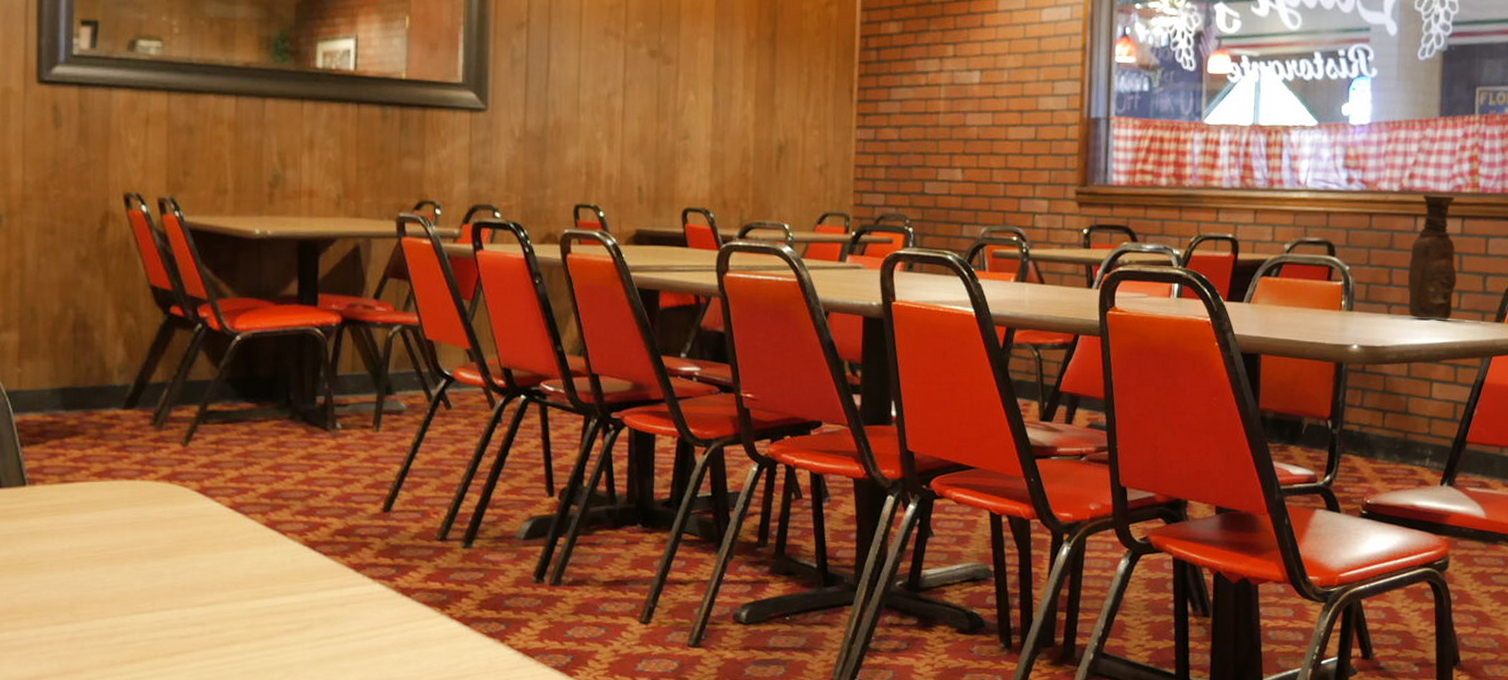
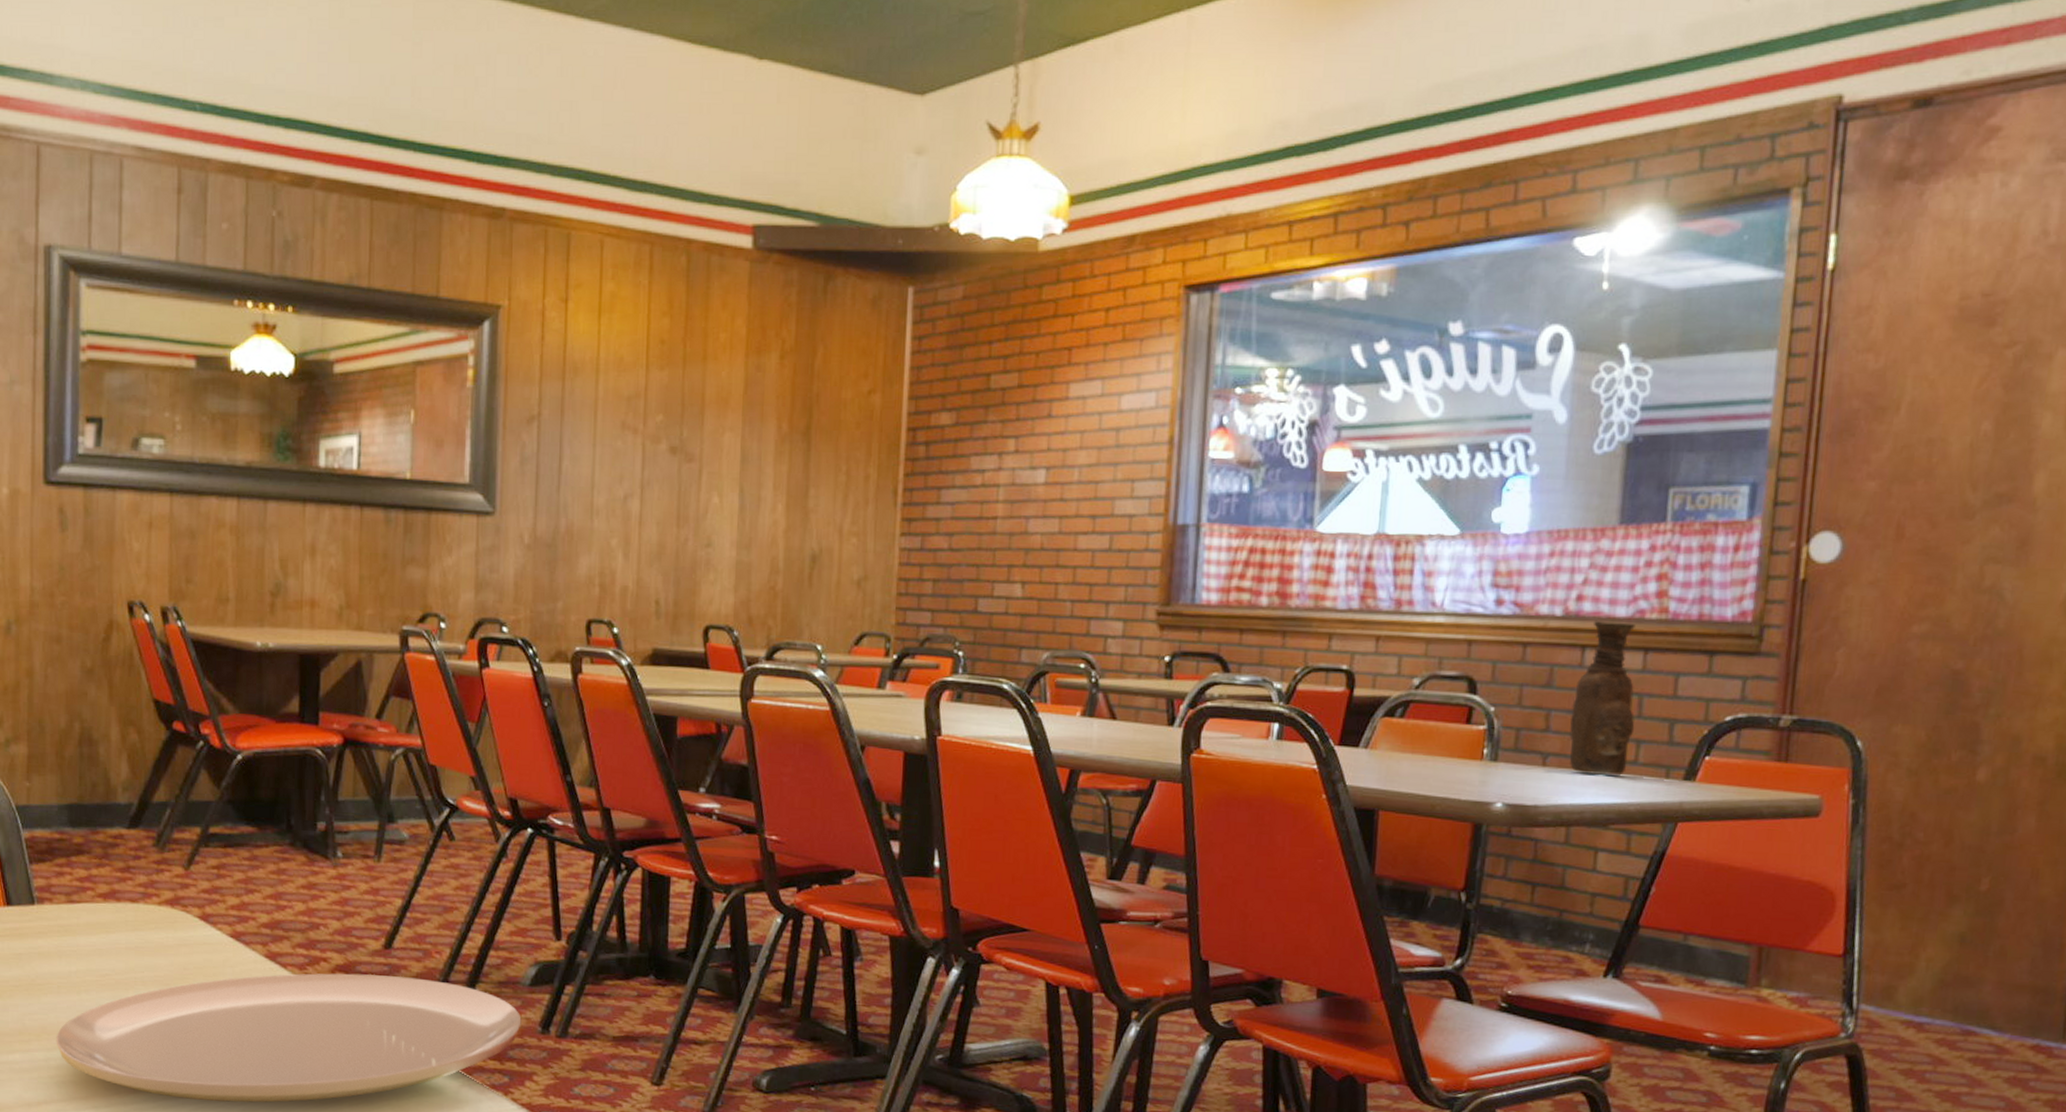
plate: none [48,537,517,665] -> present [56,973,522,1103]

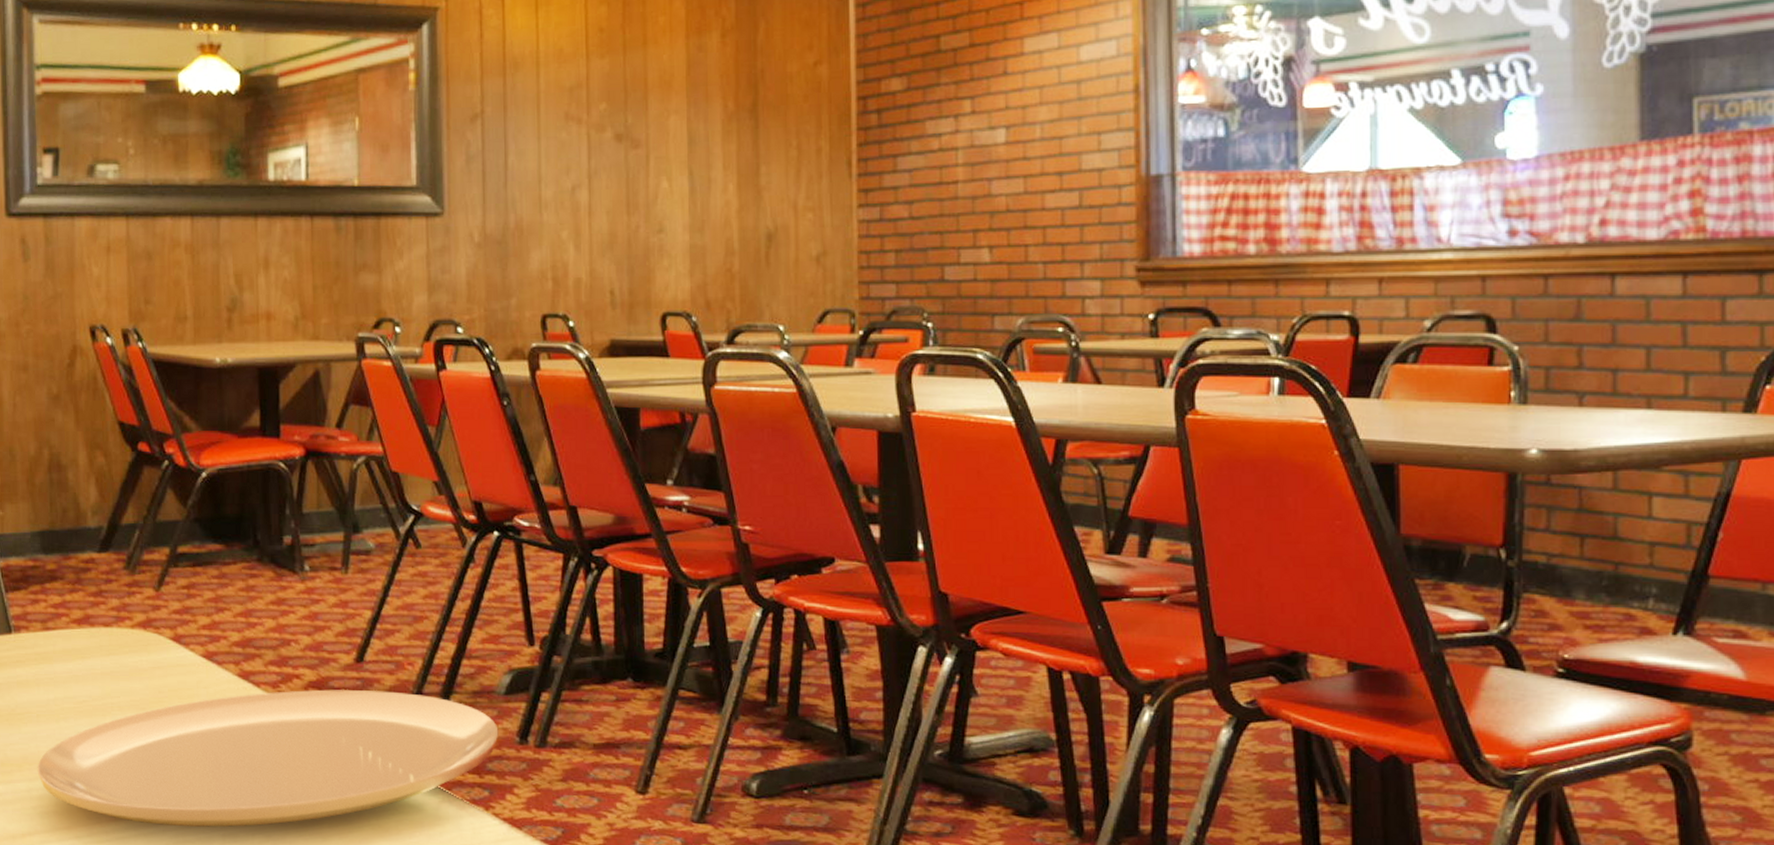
decorative bottle: present [1569,621,1635,776] -> none [1606,245,1681,414]

